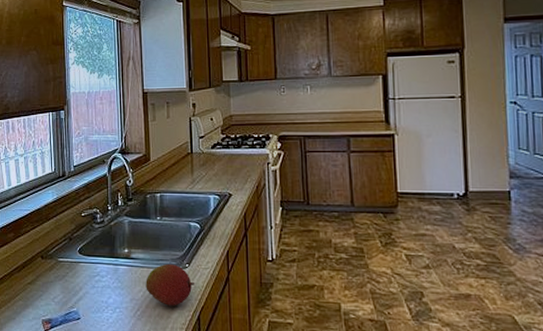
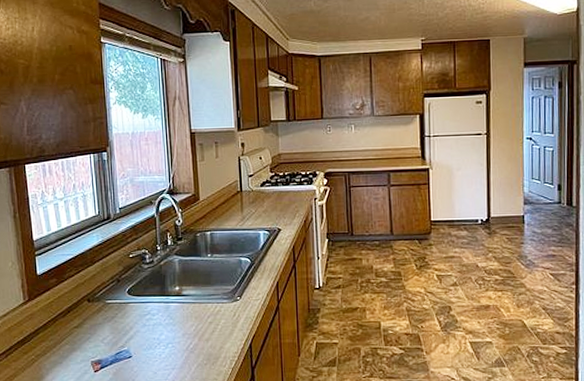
fruit: present [146,263,196,306] -> none [197,297,247,337]

